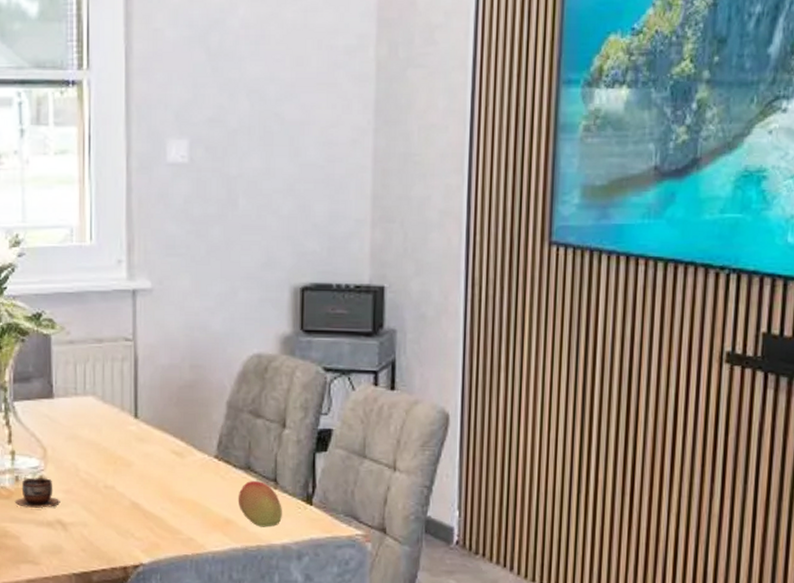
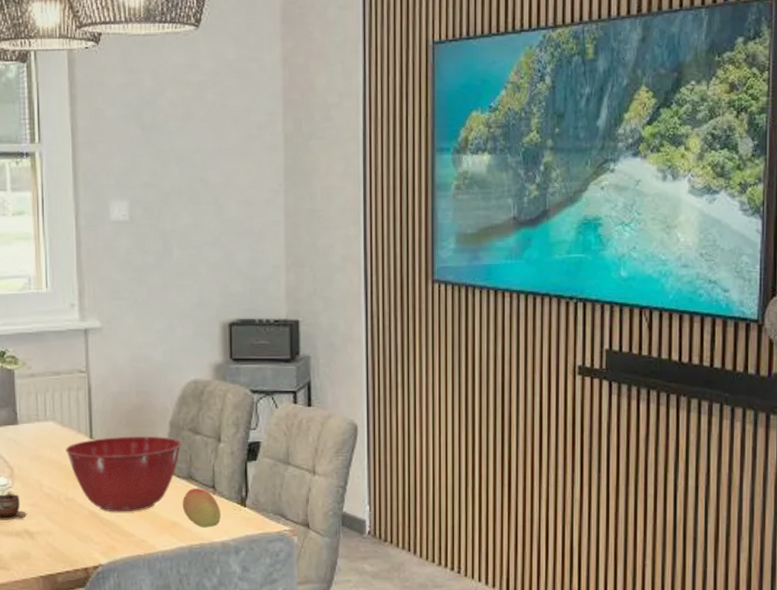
mixing bowl: none [106,417,240,505] -> present [66,436,182,512]

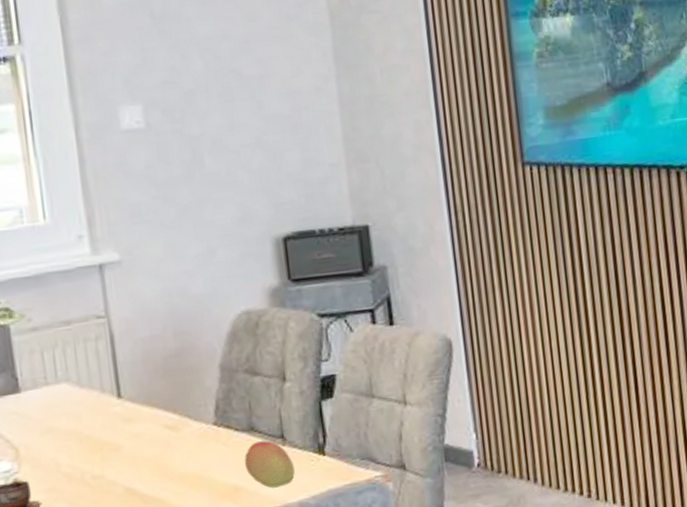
mixing bowl: present [66,436,182,512] -> none [86,384,237,486]

